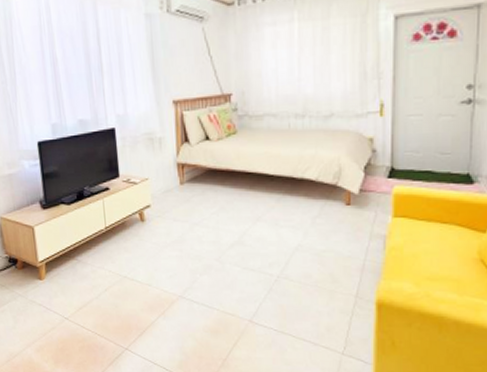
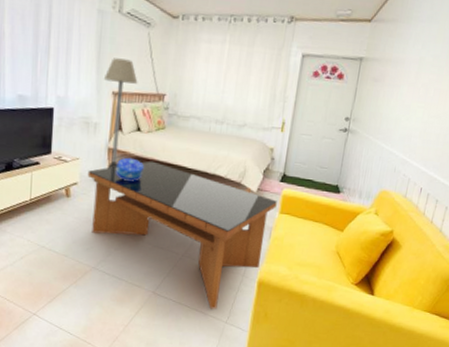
coffee table: none [159,171,387,338] -> present [87,161,277,310]
floor lamp: none [161,62,199,187] -> present [103,58,138,169]
decorative box: none [189,171,219,197] -> present [116,157,144,181]

